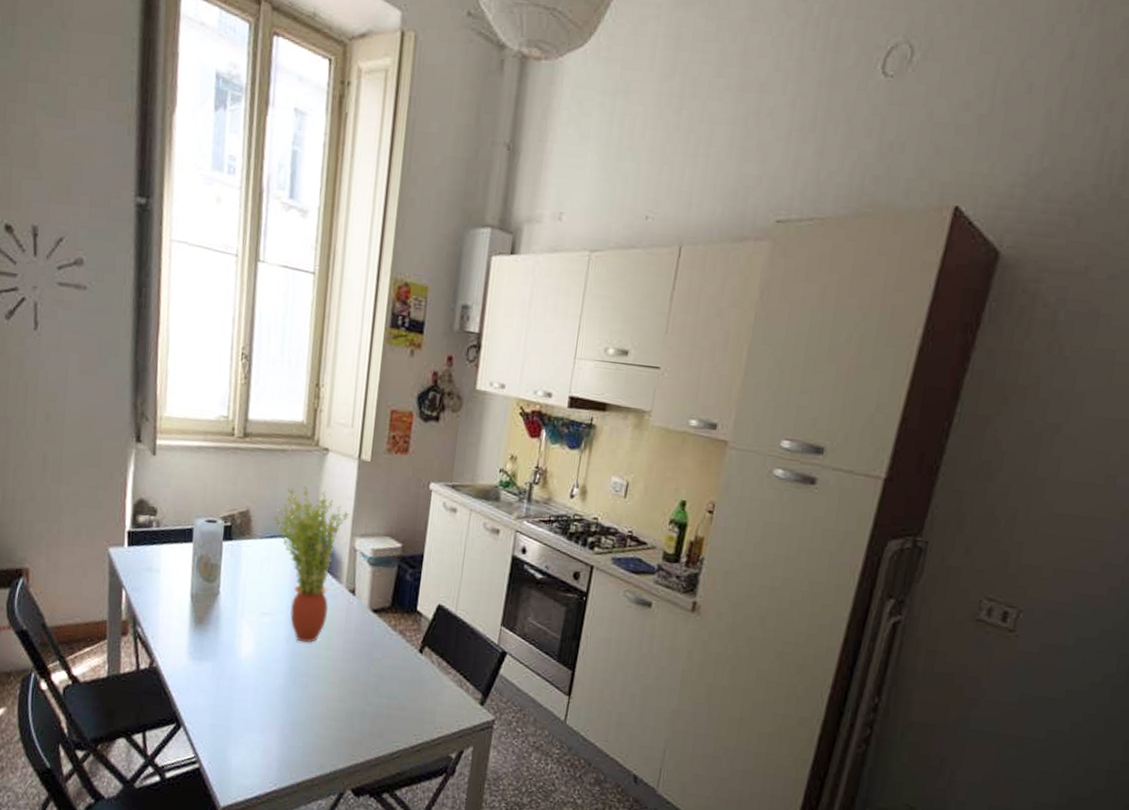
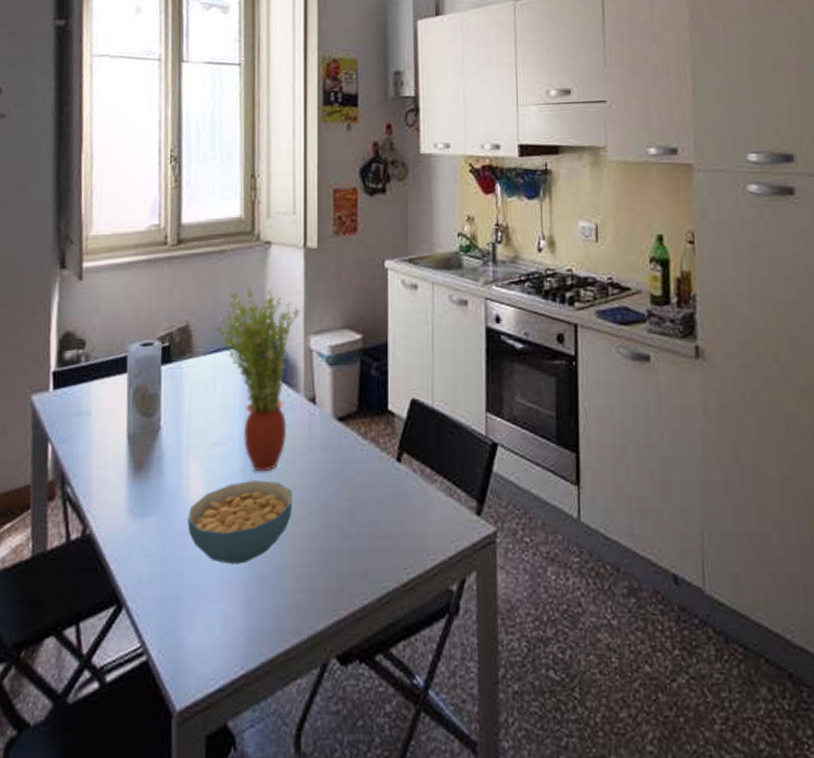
cereal bowl: none [238,647,328,710] -> present [187,480,293,564]

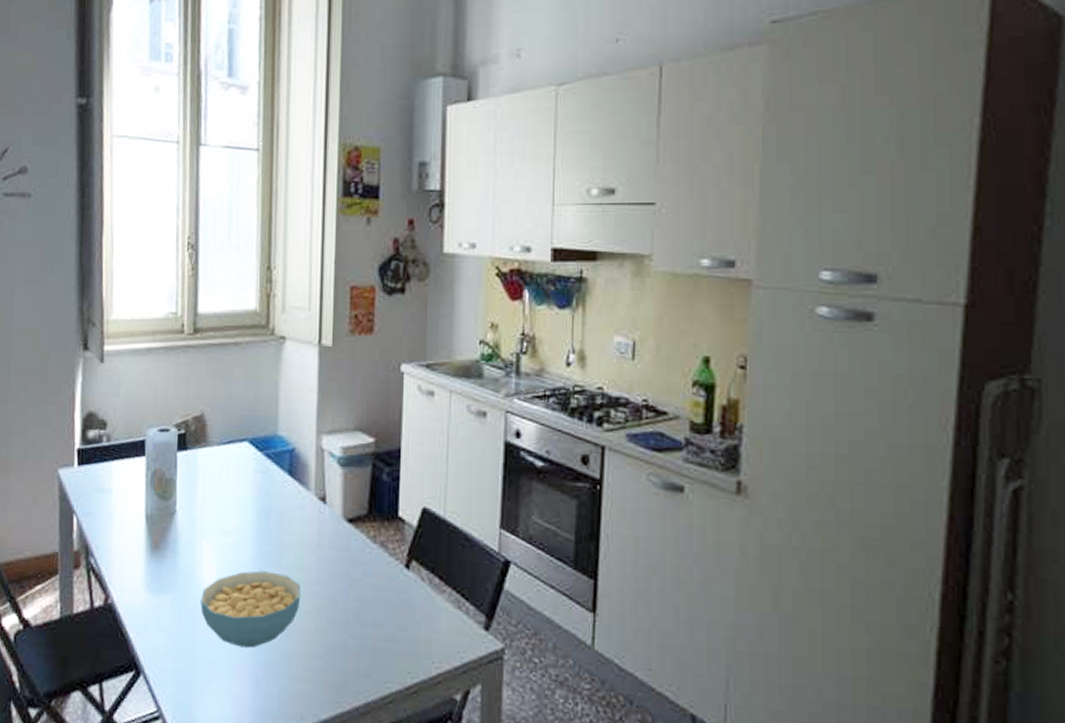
potted plant: present [216,287,301,472] -> none [230,381,313,564]

